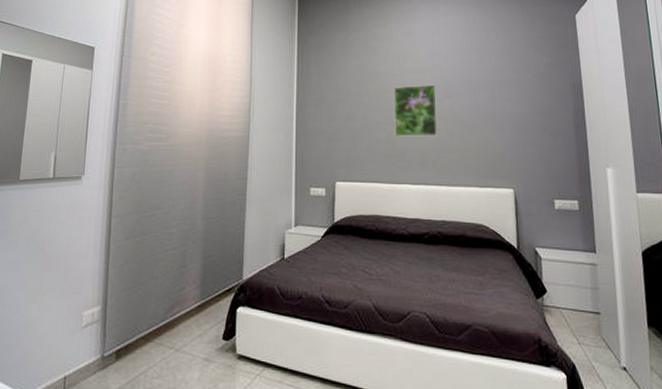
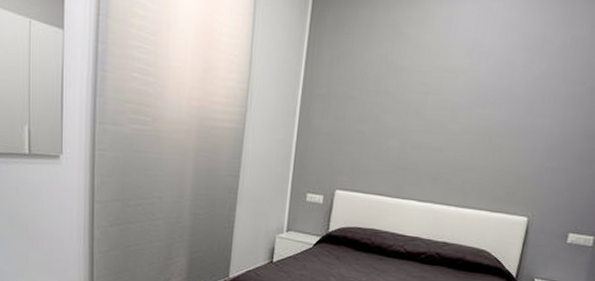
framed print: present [394,84,438,137] -> none [408,87,468,151]

